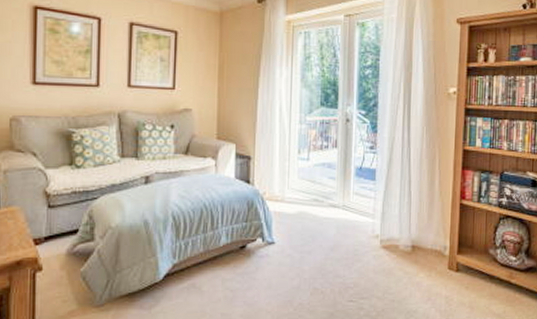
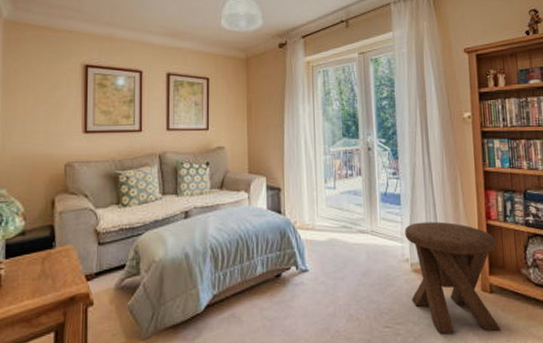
music stool: none [377,199,468,309] -> present [405,221,502,333]

